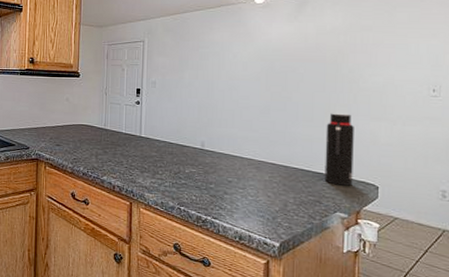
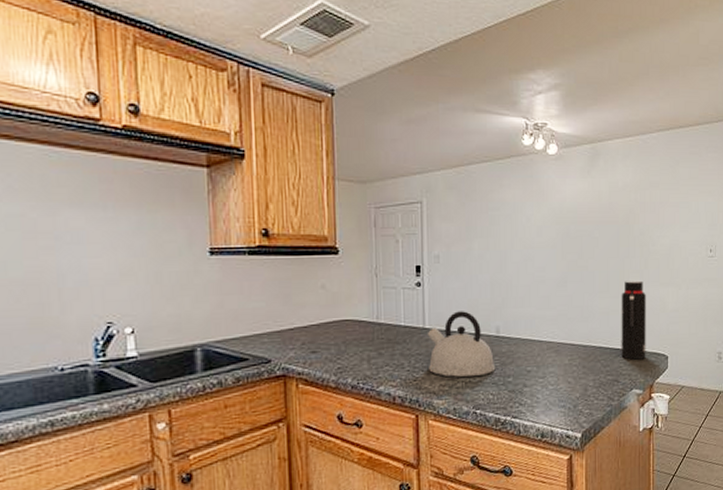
kettle: none [142,126,199,180] -> present [427,311,496,378]

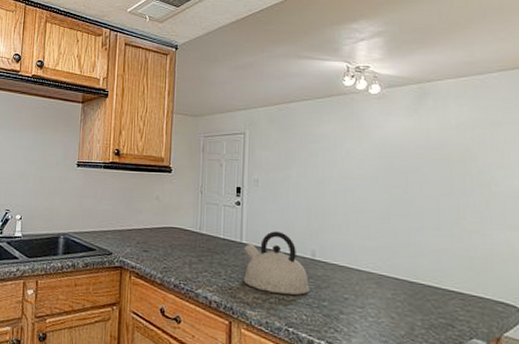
water bottle: present [621,280,646,360] -> none [455,220,490,307]

